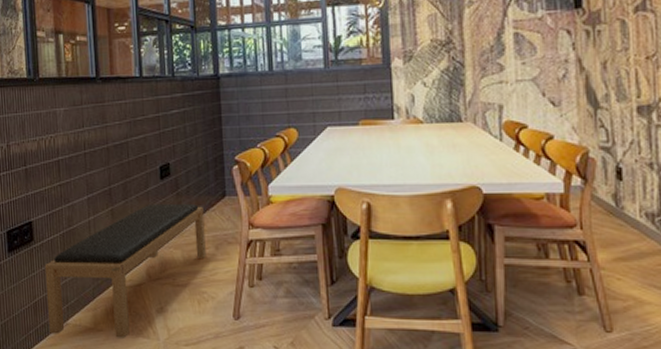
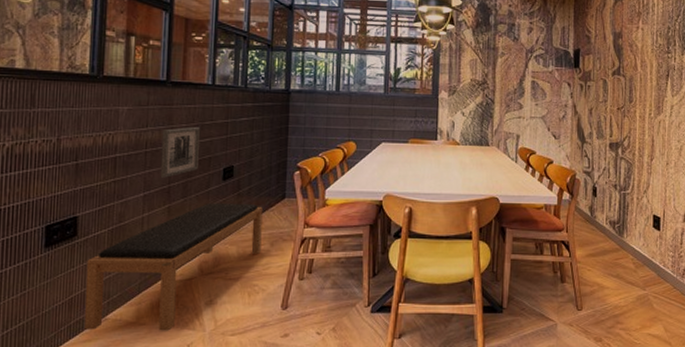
wall art: none [97,123,135,179] -> present [160,126,200,178]

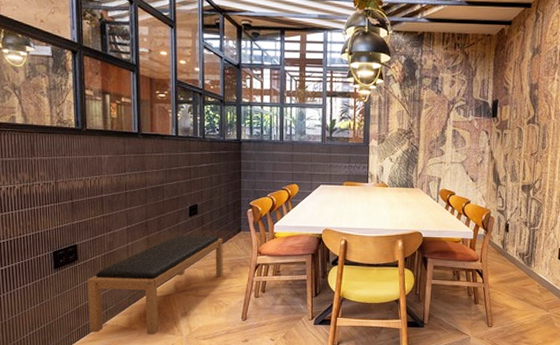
wall art: present [160,126,200,178] -> none [138,171,169,214]

